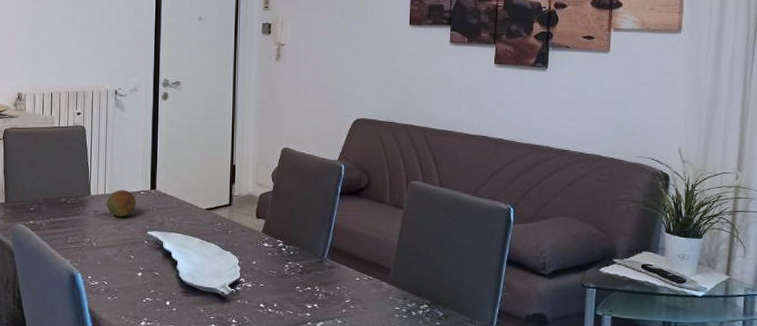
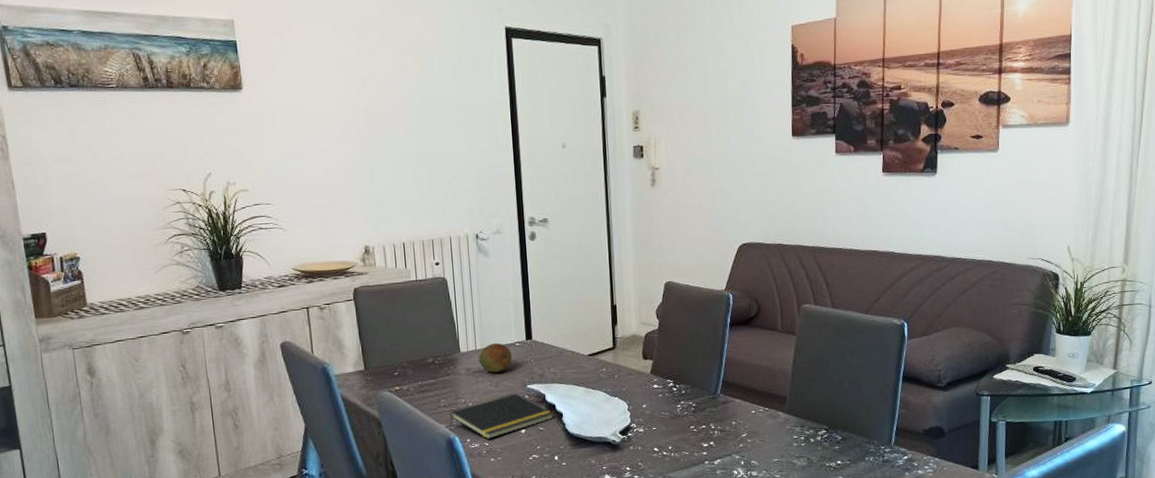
notepad: none [74,238,169,278] -> present [449,393,554,439]

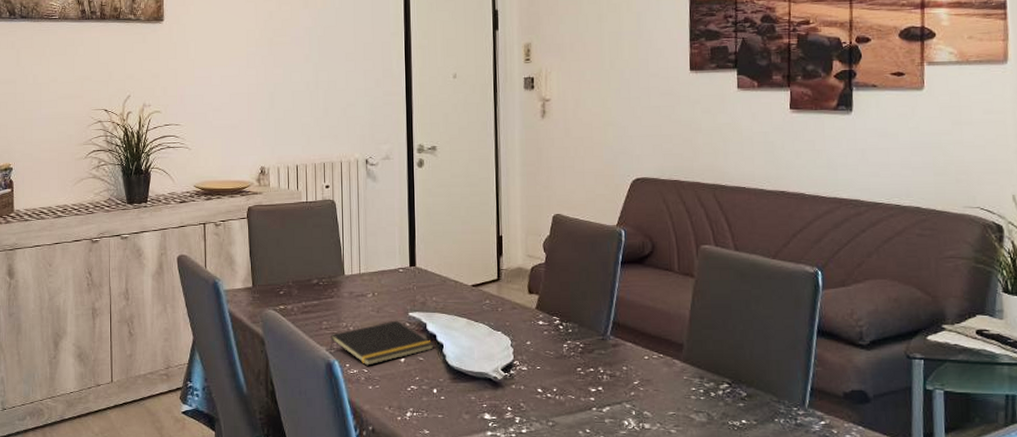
fruit: present [478,343,512,373] -> none [362,268,395,298]

